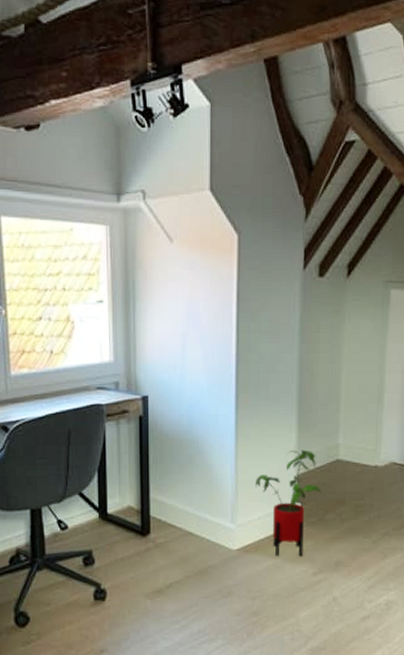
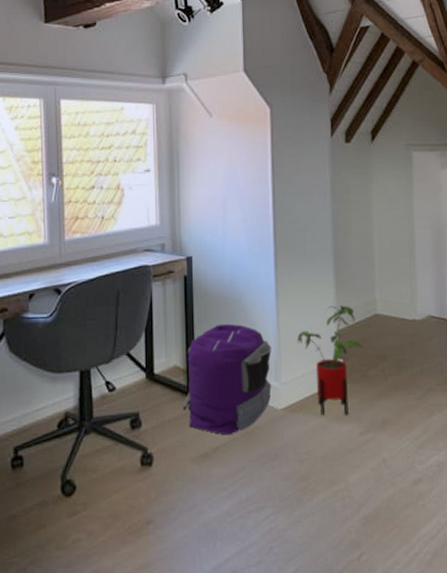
backpack: none [137,465,229,573] -> present [183,323,272,435]

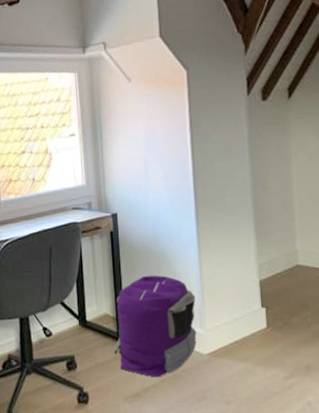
house plant: present [296,305,362,415] -> none [219,257,285,361]

